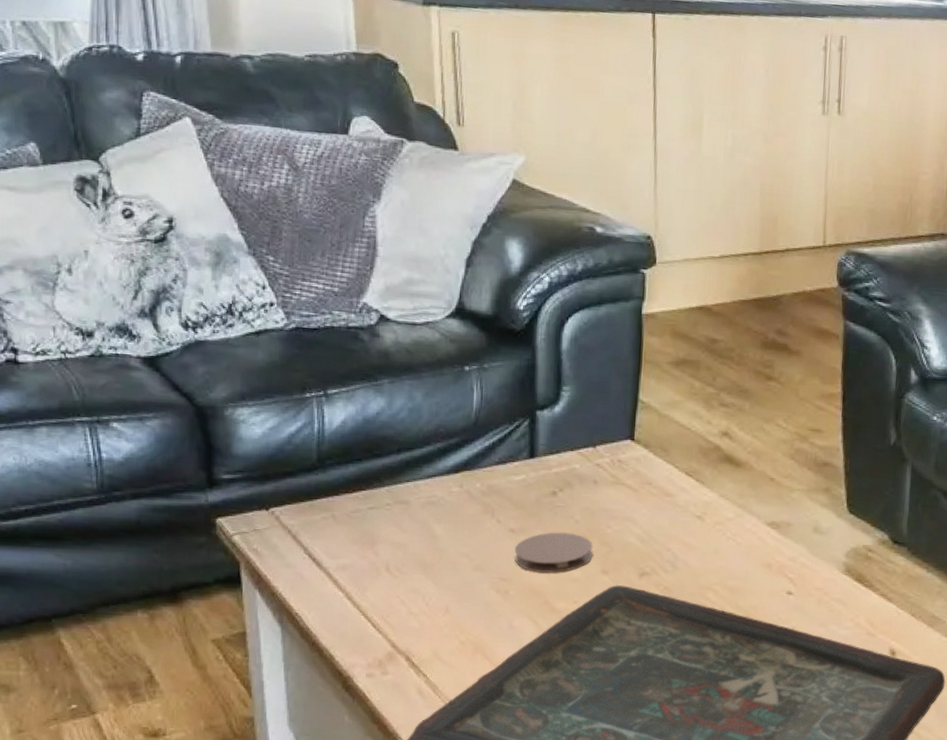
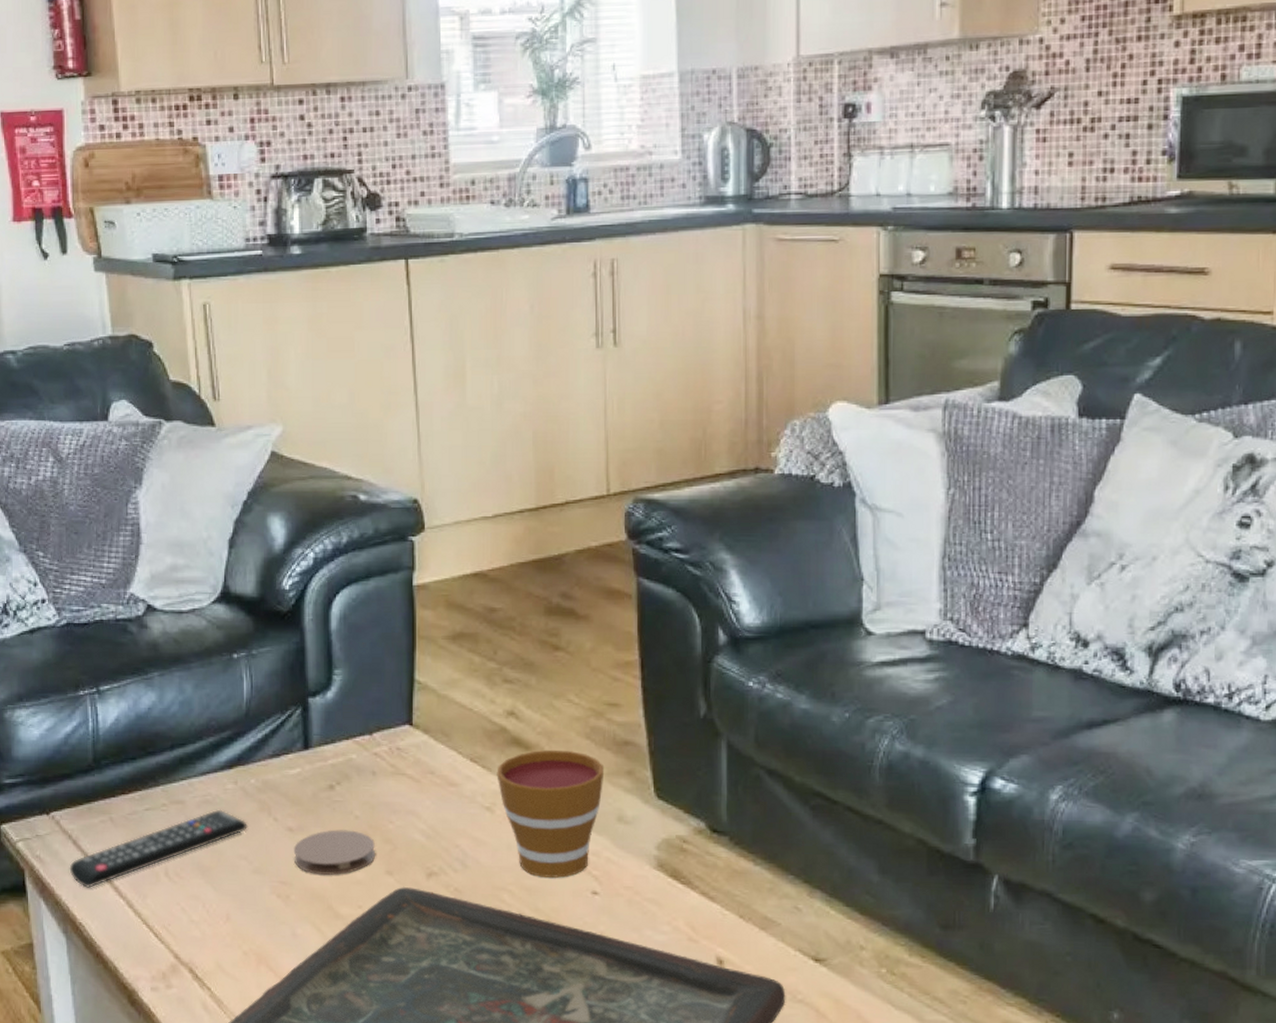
remote control: none [287,510,472,581] -> present [69,809,249,888]
cup: none [709,467,805,579] -> present [497,749,605,878]

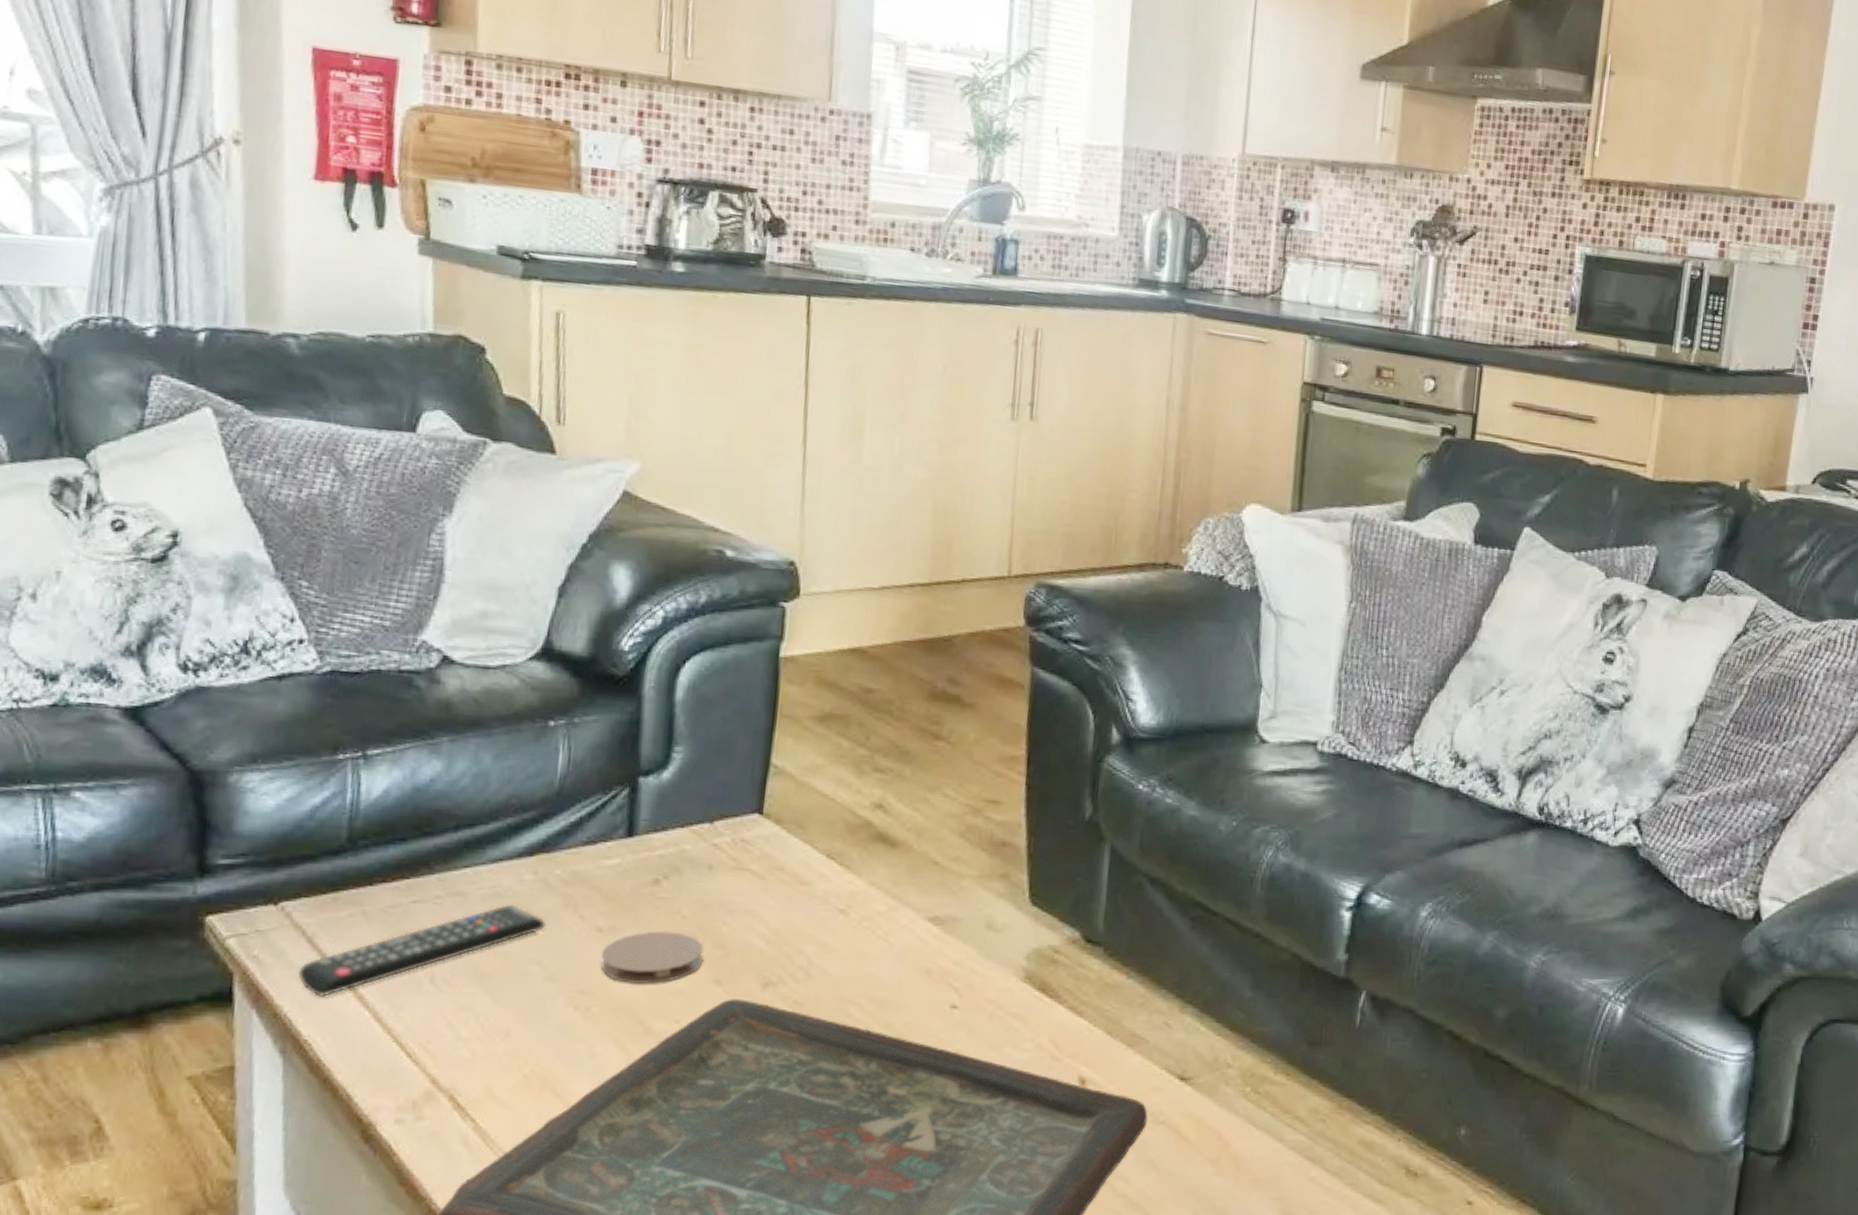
cup: present [497,749,605,878] -> none [855,848,978,990]

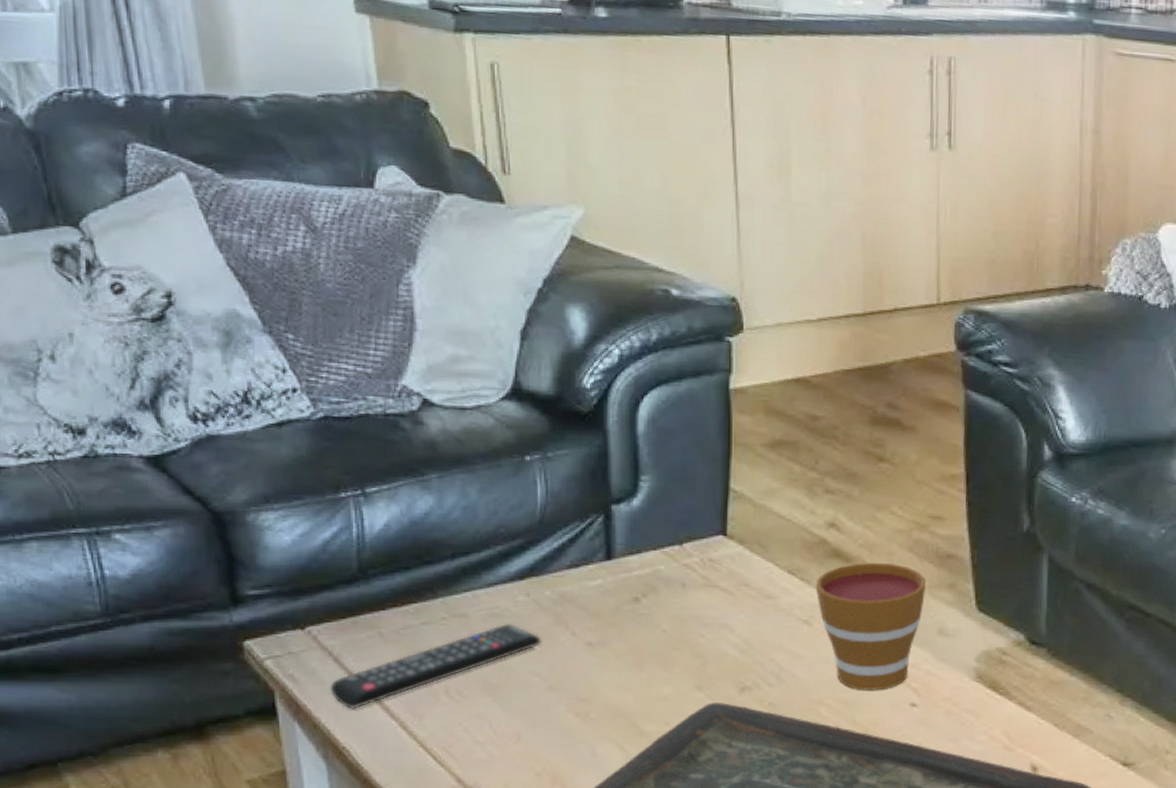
coaster: present [601,931,704,984] -> none [593,644,685,691]
cup: none [855,848,978,990] -> present [815,562,927,690]

